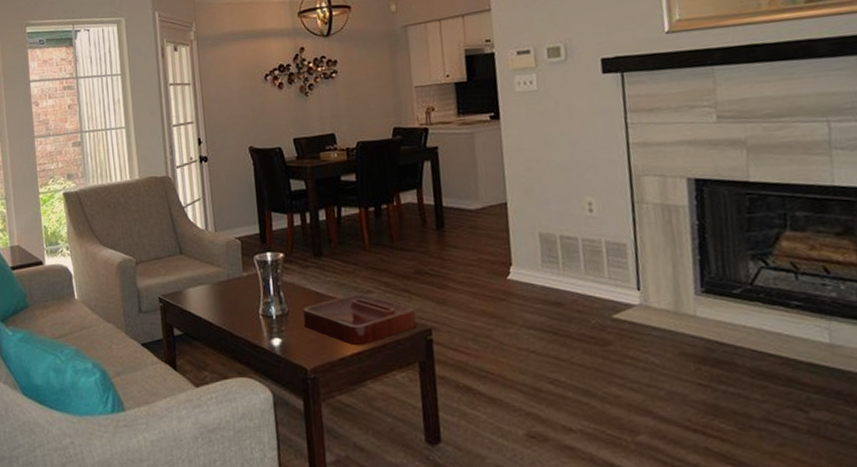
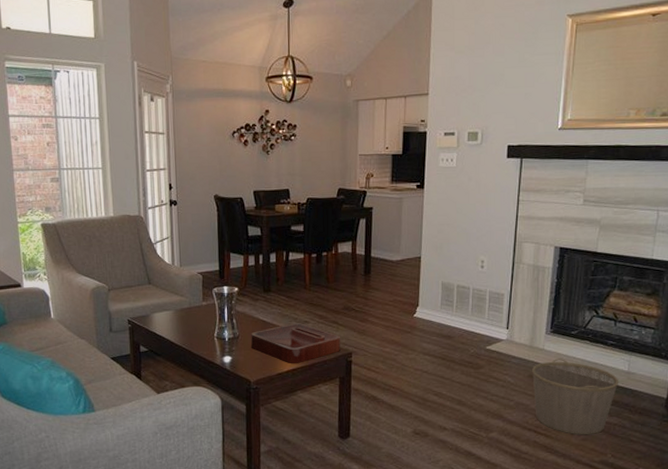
basket: none [684,328,820,437] -> present [532,359,619,434]

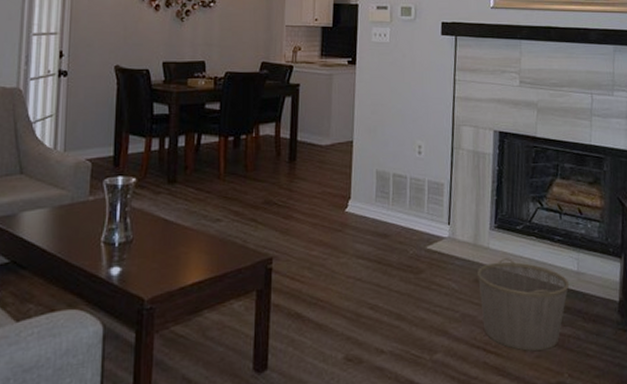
decorative tray: present [251,323,341,363] -> none [148,222,260,274]

